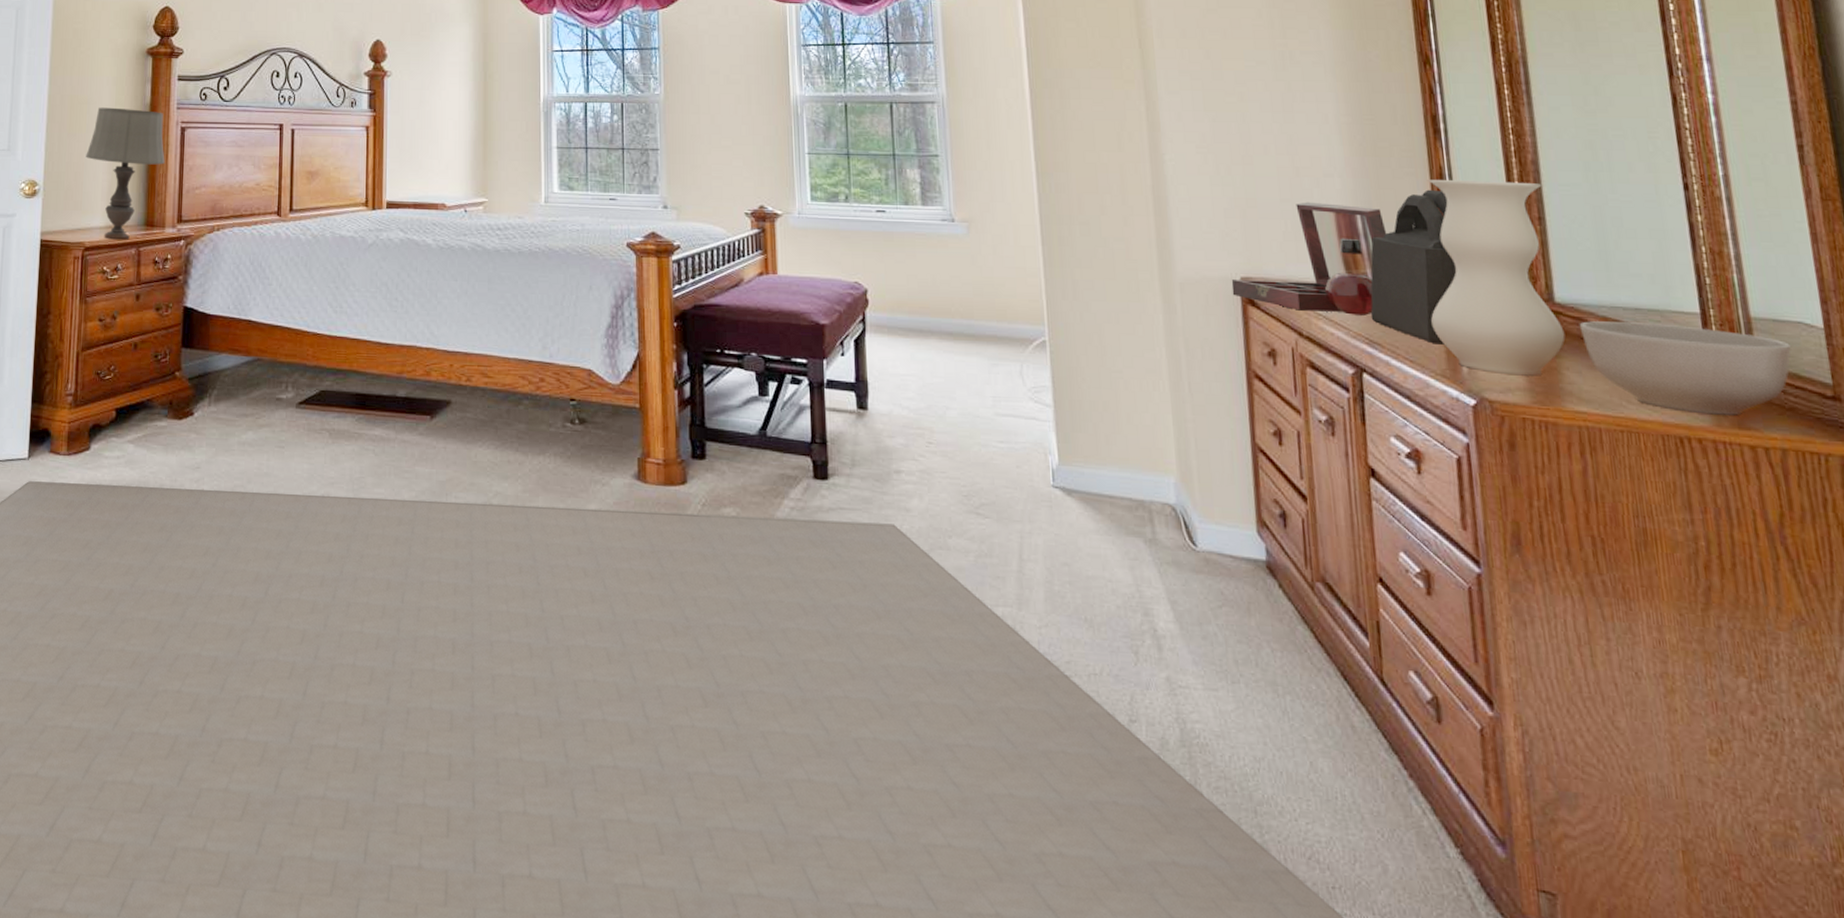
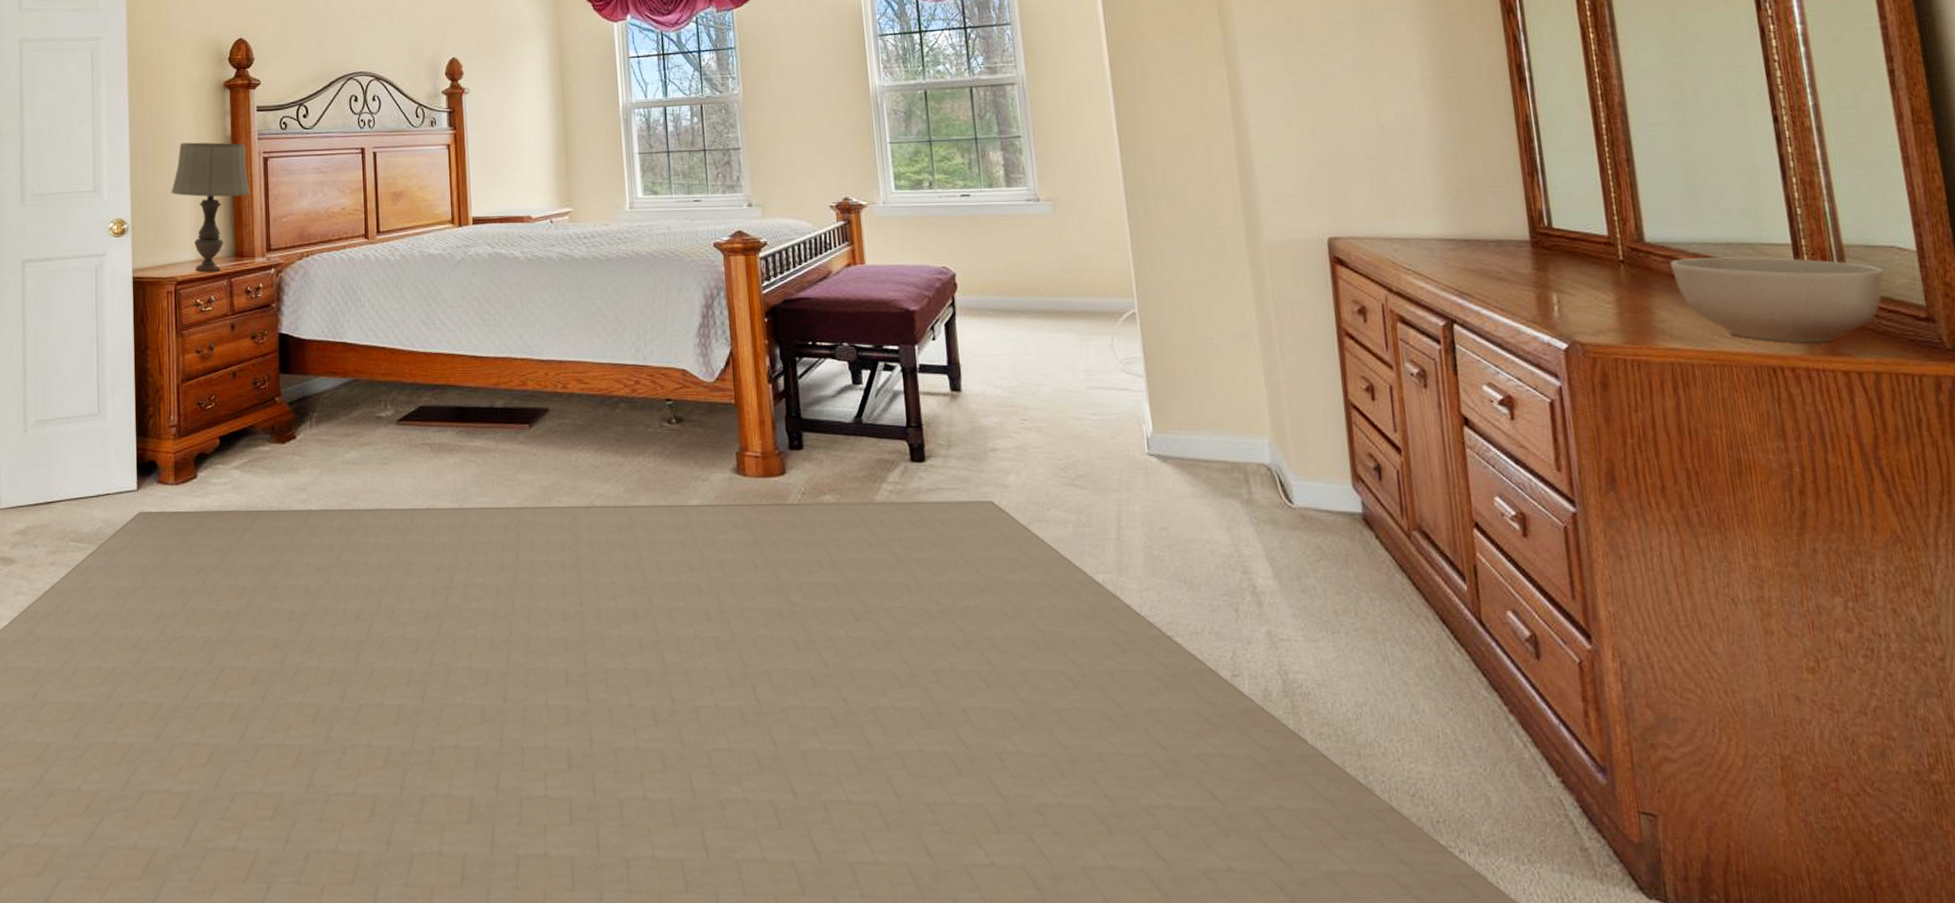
jewelry box: present [1231,202,1387,312] -> none [1319,158,1474,267]
perfume bottle: present [1324,238,1373,316] -> none [1412,191,1462,268]
handbag: present [1370,189,1457,345] -> none [1458,138,1546,291]
vase: present [1428,180,1566,376] -> none [1514,125,1656,317]

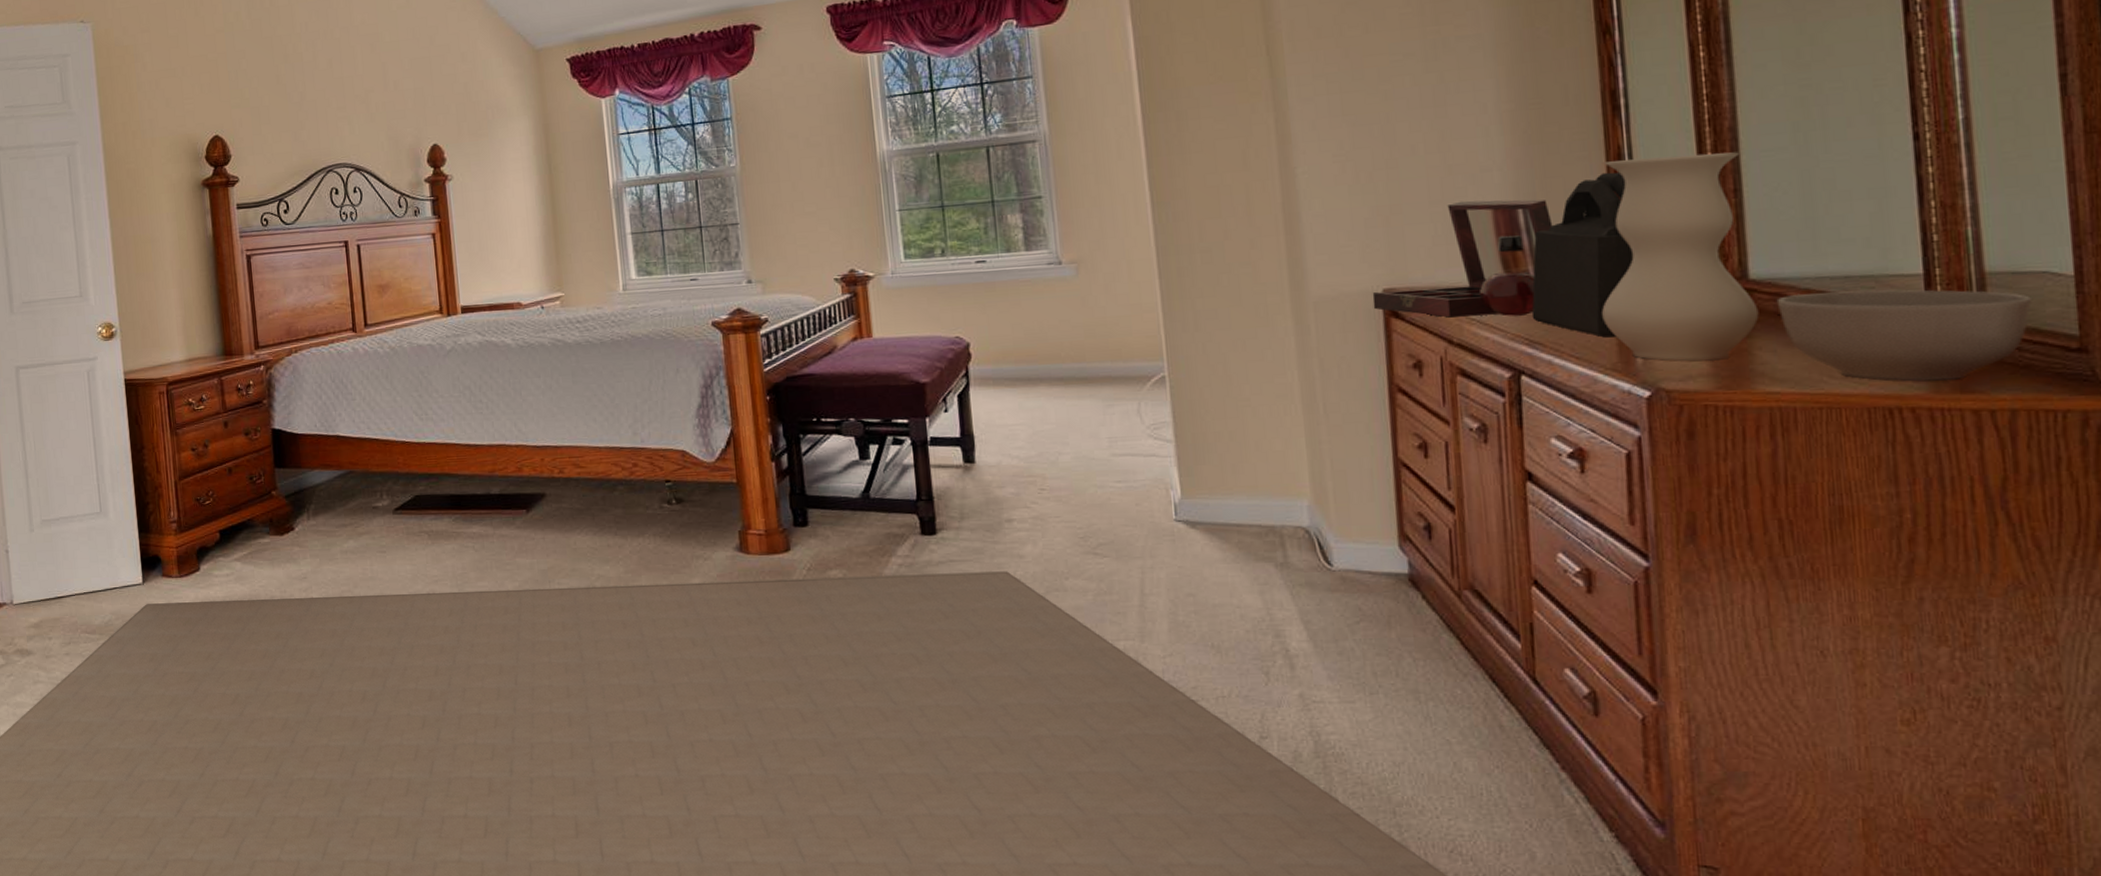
table lamp: present [171,142,250,274] -> none [156,242,235,373]
jewelry box: none [1319,158,1474,267] -> present [1372,199,1553,318]
perfume bottle: none [1412,191,1462,268] -> present [1478,234,1536,316]
handbag: none [1458,138,1546,291] -> present [1531,172,1634,338]
vase: none [1514,125,1656,317] -> present [1602,152,1759,362]

